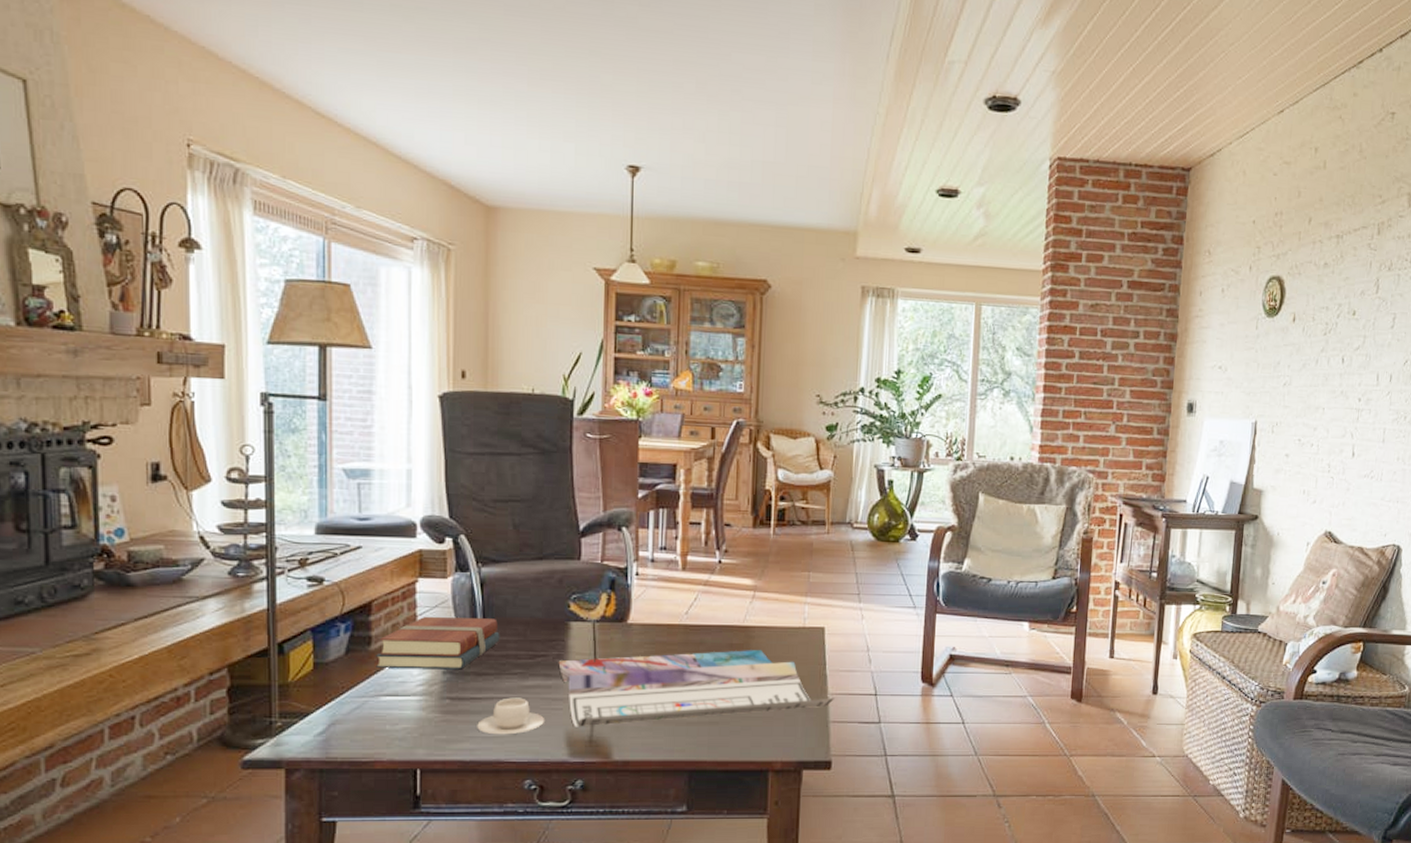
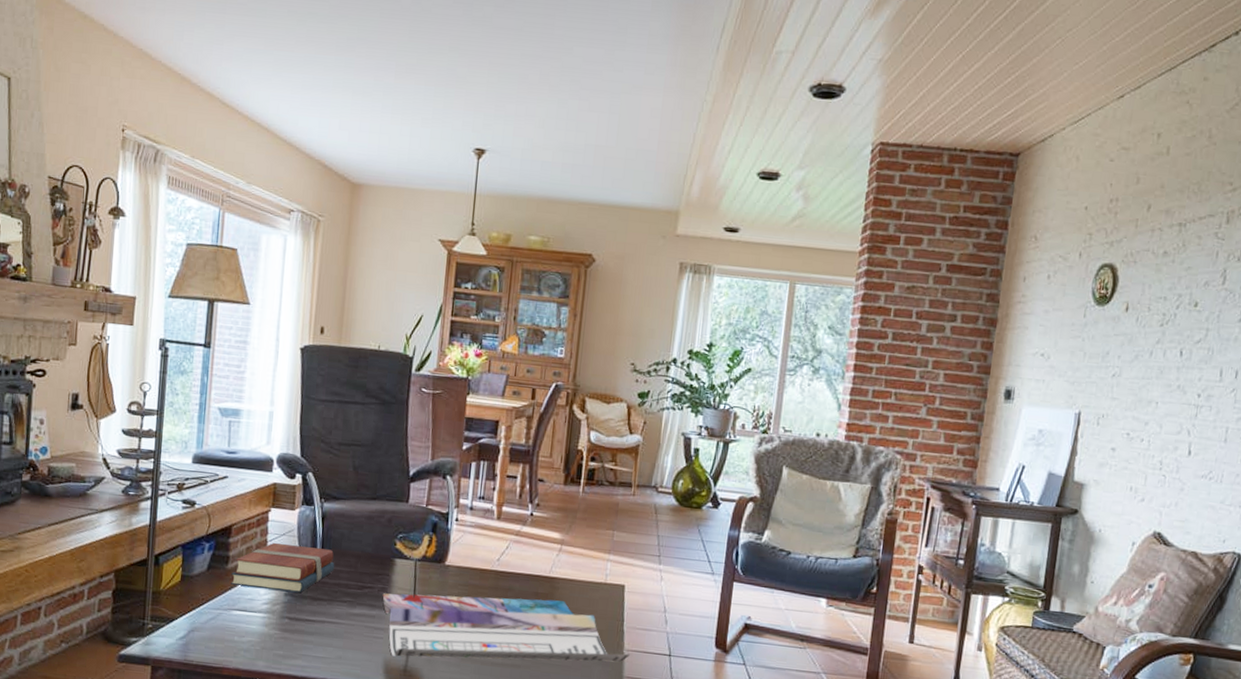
teacup: present [477,697,545,735] -> none [309,623,368,657]

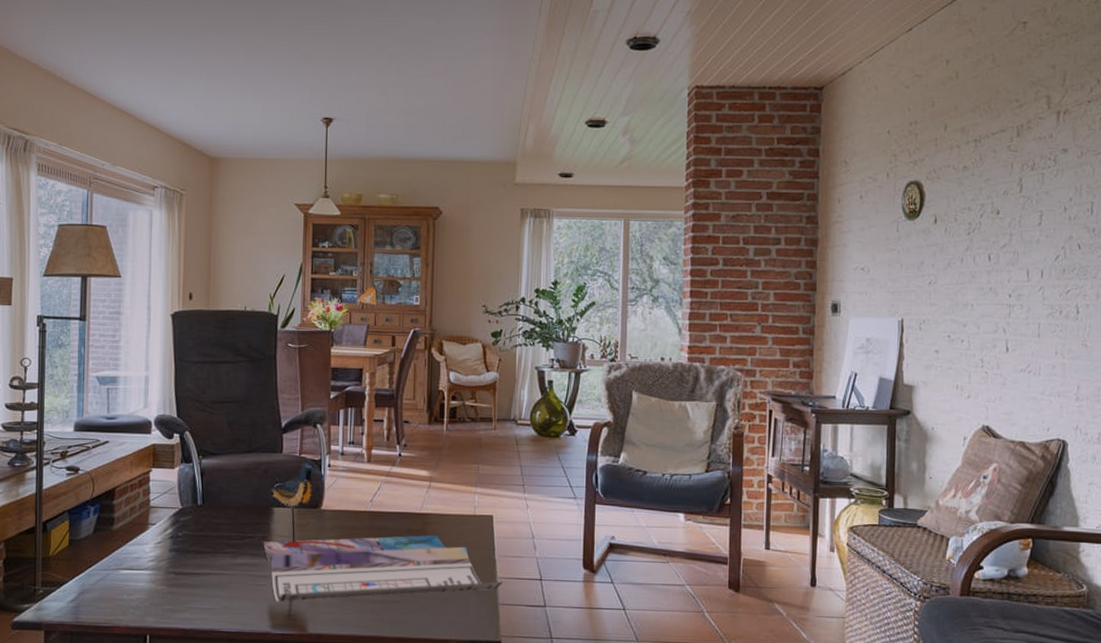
books: present [231,542,335,593] -> none [117,501,216,548]

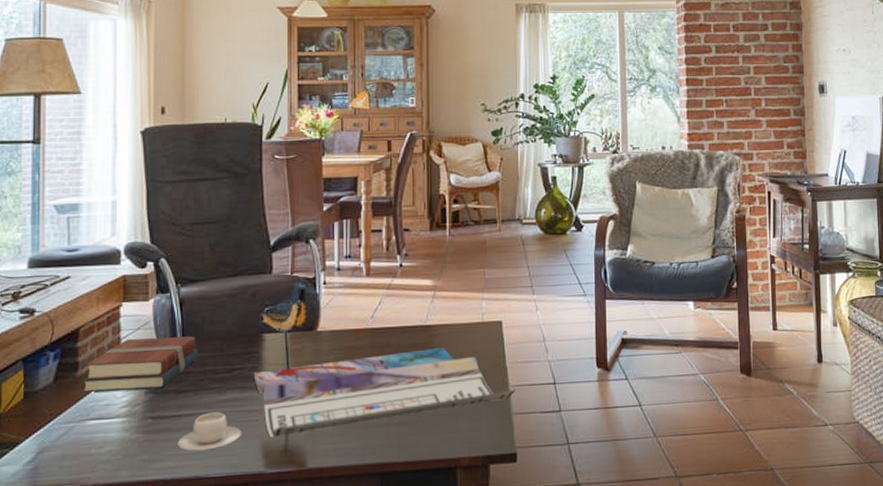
books: none [117,501,216,548] -> present [82,336,199,392]
teacup: none [196,574,252,607] -> present [178,412,242,451]

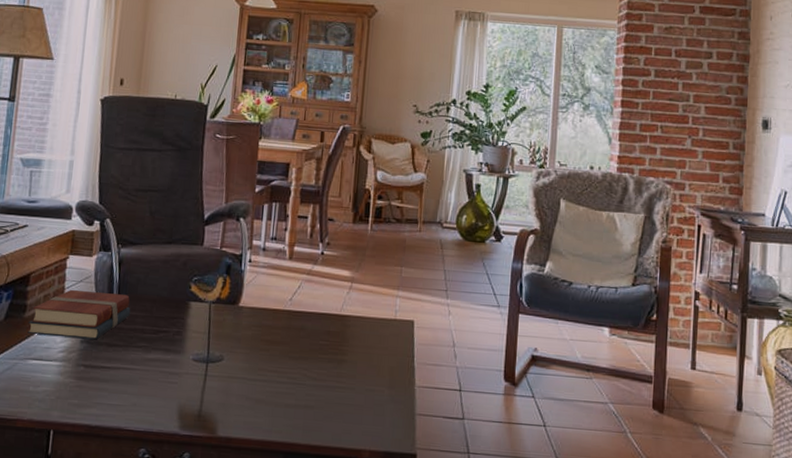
teacup: present [178,412,242,451] -> none [104,369,162,404]
folded map: present [253,348,517,438] -> none [177,336,422,402]

